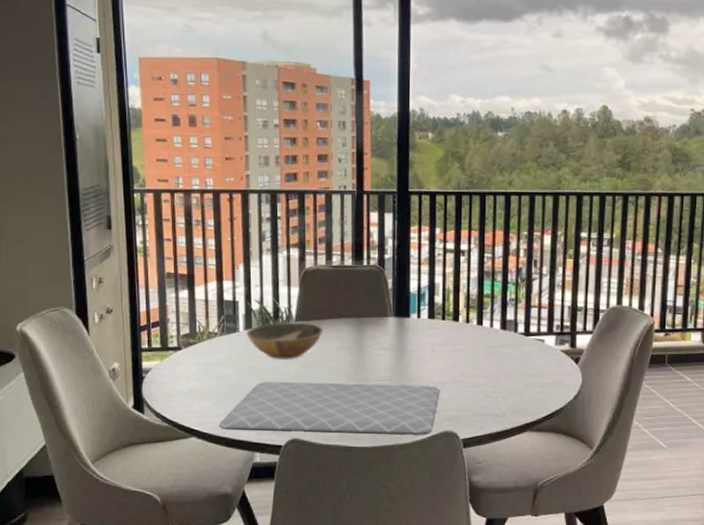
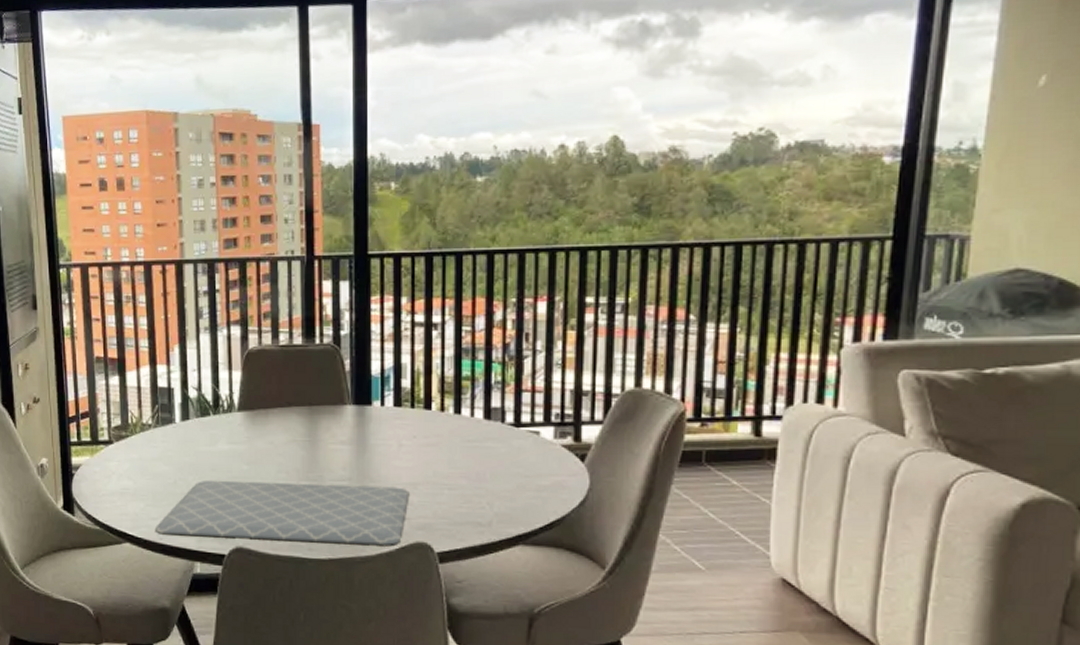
bowl: present [246,321,323,359] -> none [183,411,270,455]

